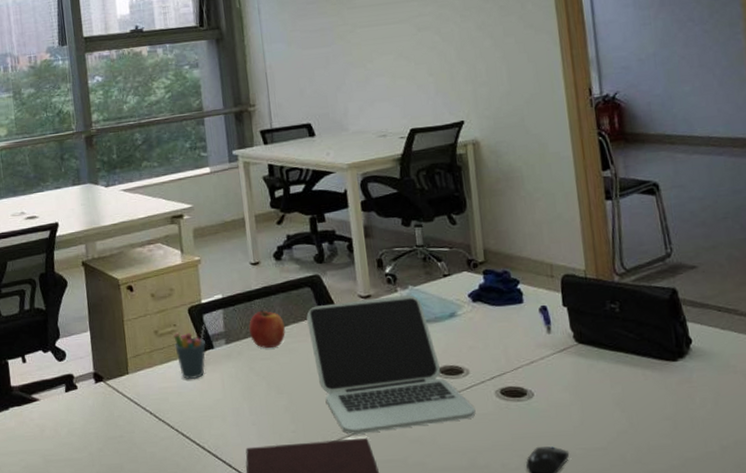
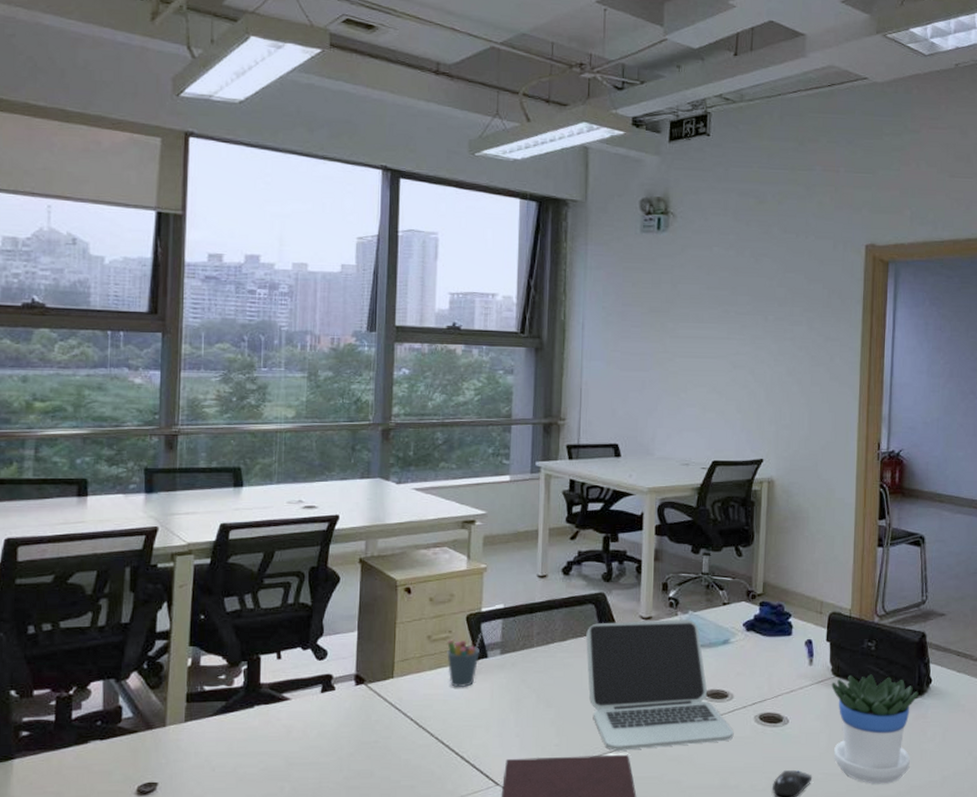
apple: present [249,309,285,348] -> none [527,622,563,661]
flowerpot: none [575,338,681,458] -> present [831,674,919,784]

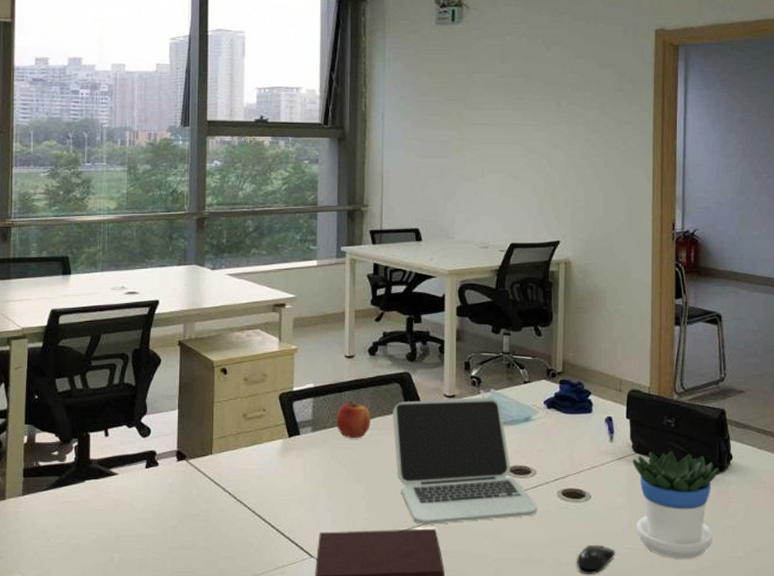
pen holder: present [447,633,482,688] -> none [261,411,294,464]
apple: none [527,622,563,661] -> present [337,400,371,438]

